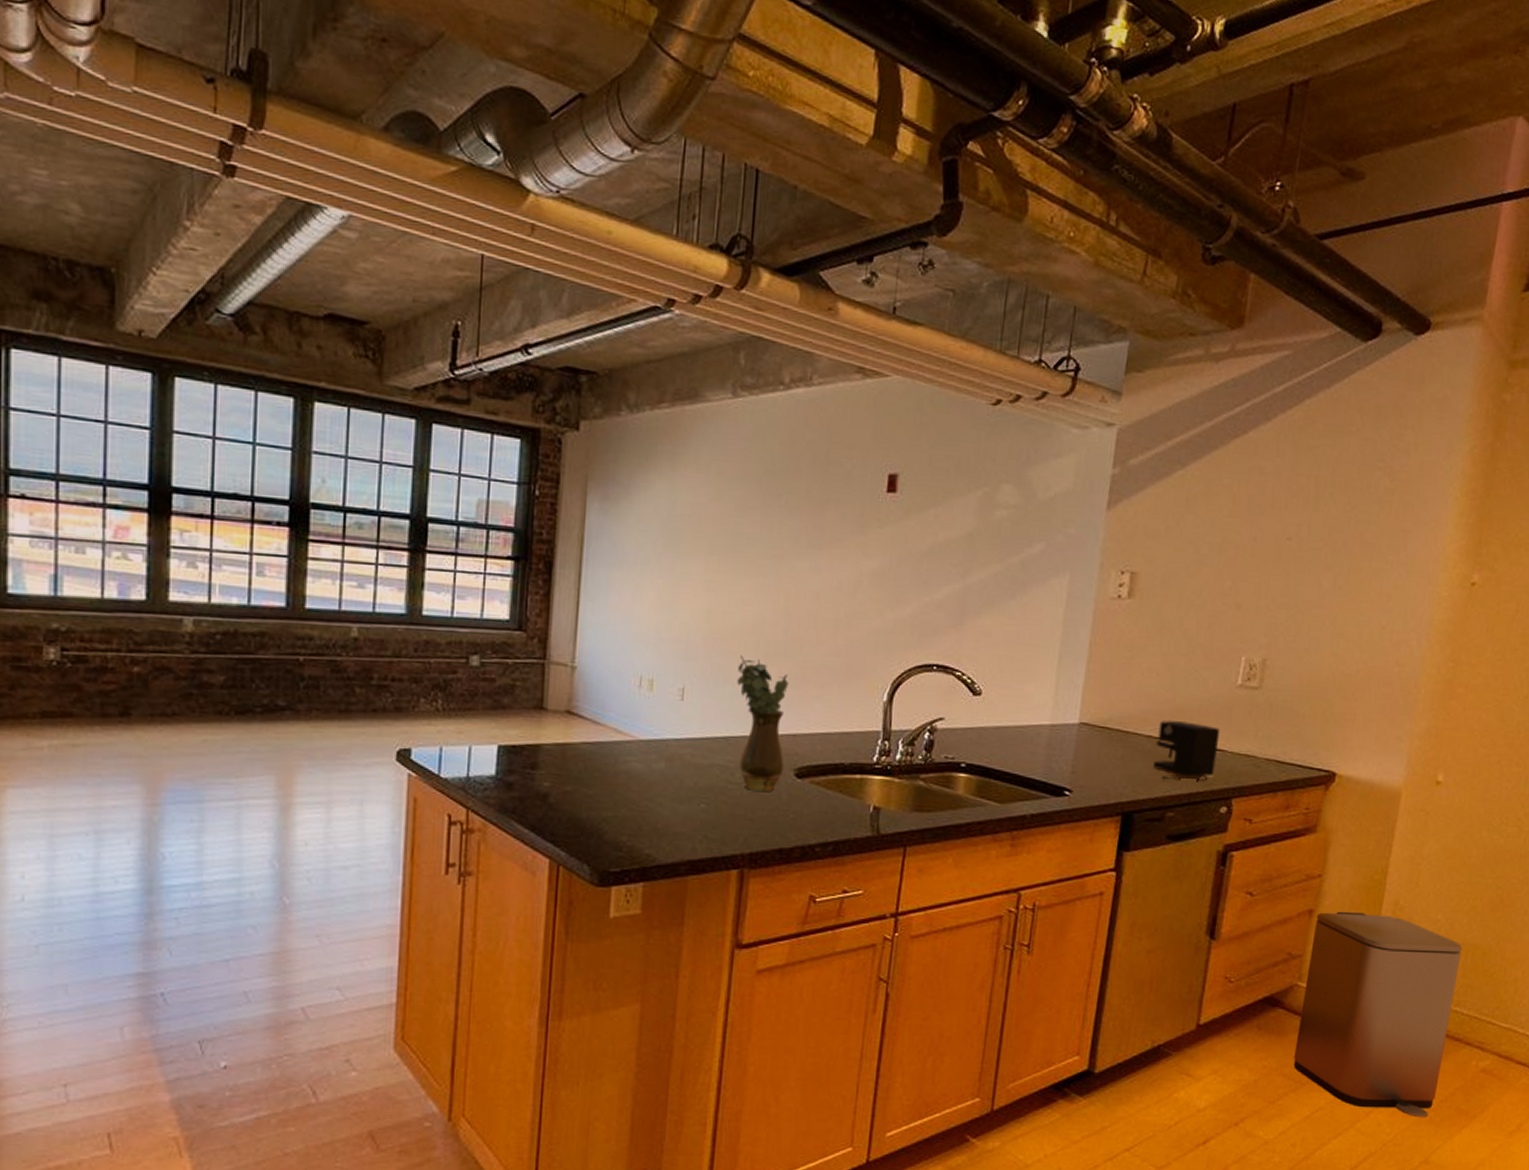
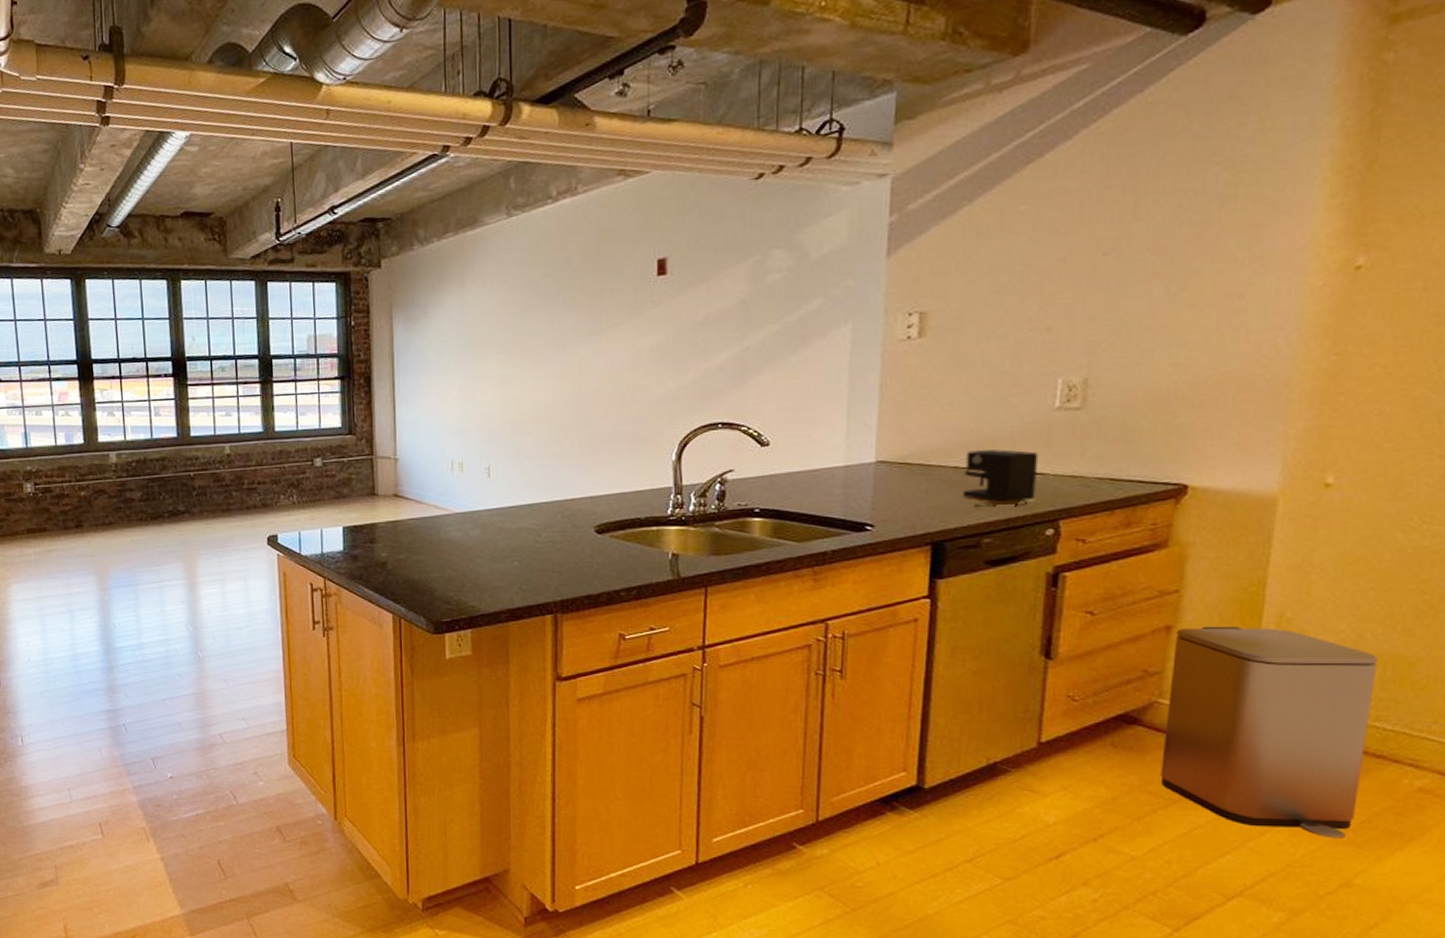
vase: present [737,655,789,793] -> none [535,434,585,549]

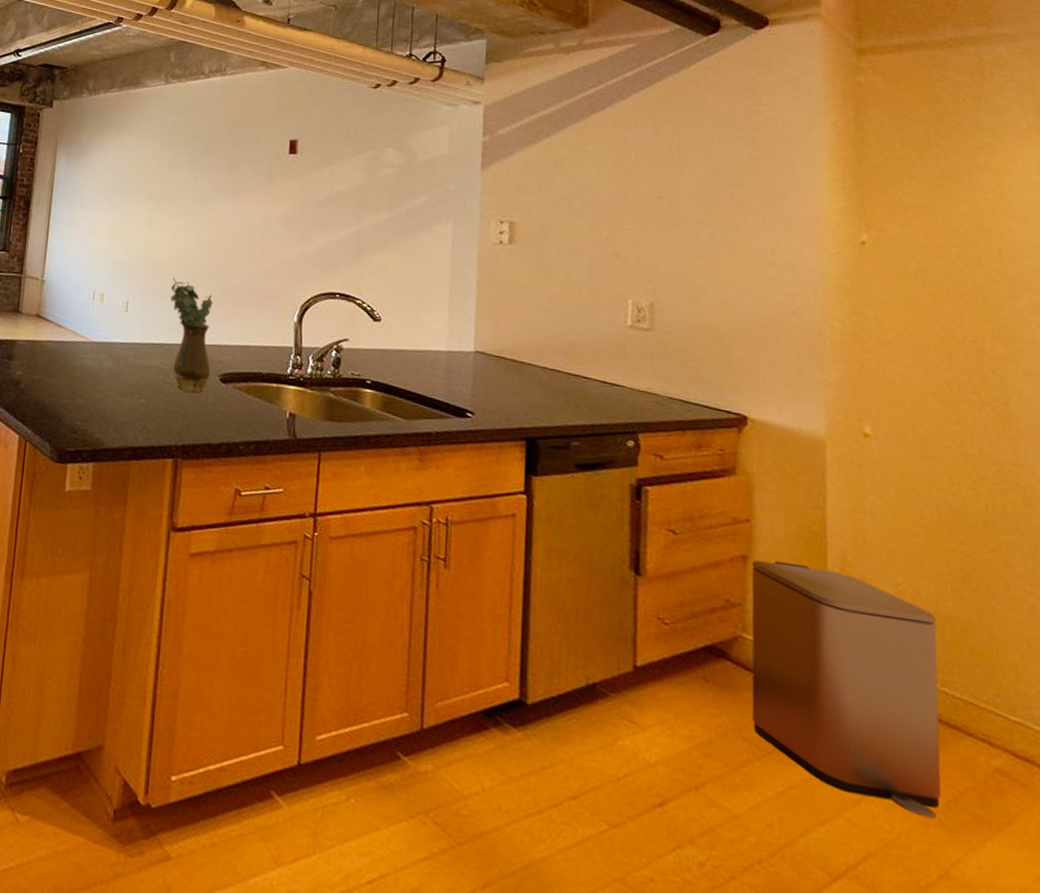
vase: none [535,434,585,549] -> present [170,277,213,393]
coffee maker: present [963,449,1039,509] -> none [552,354,617,415]

